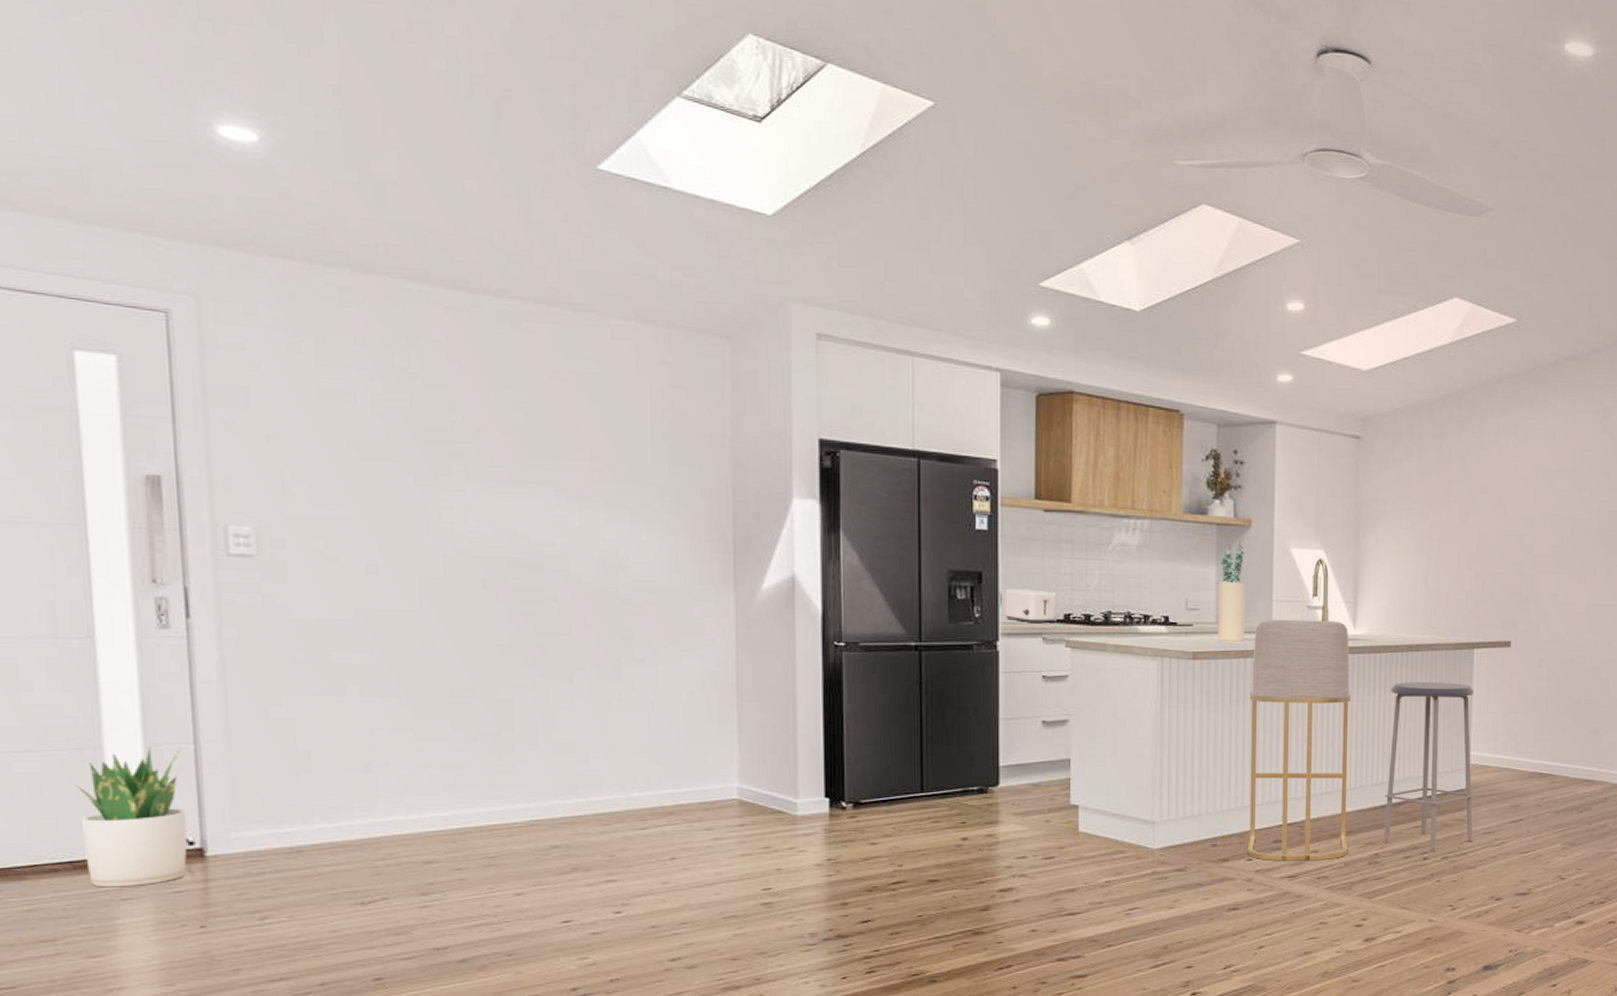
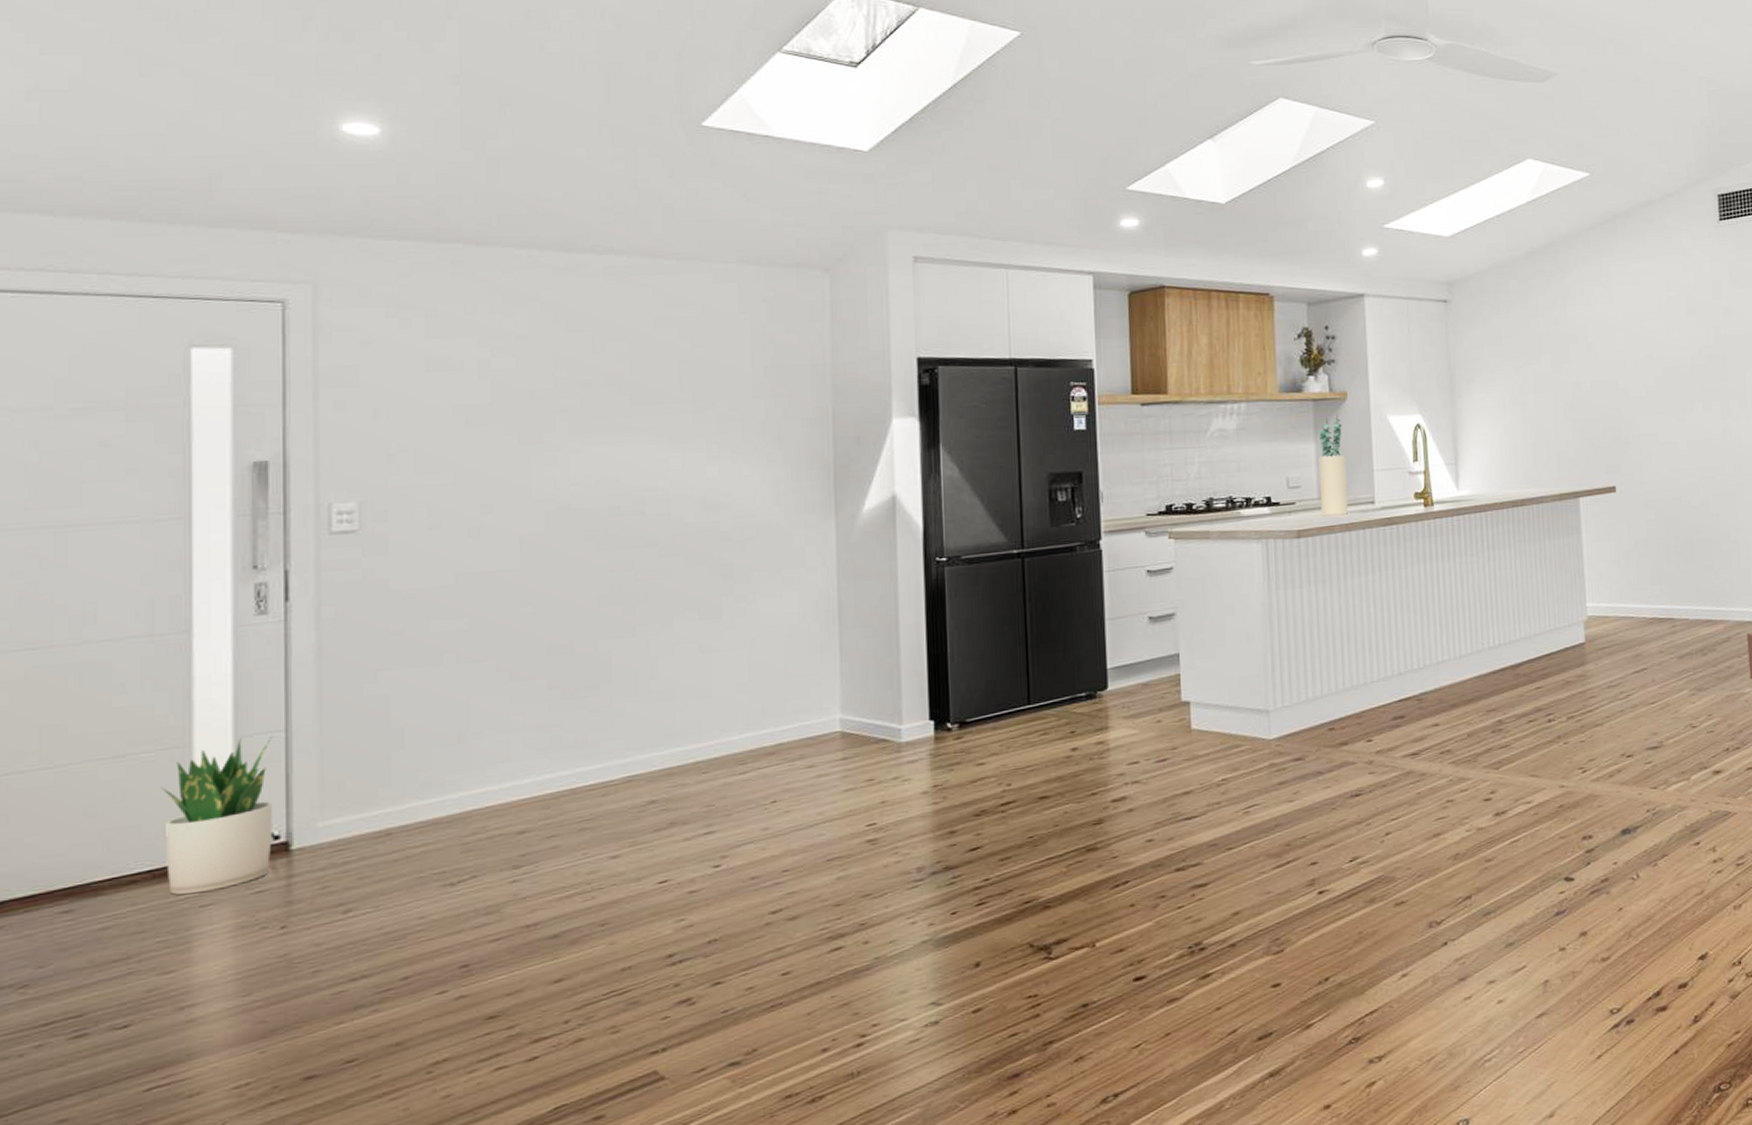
toaster: present [1005,588,1057,623] -> none [1106,484,1159,519]
bar stool: present [1247,619,1352,860] -> none [1357,484,1470,740]
bar stool: present [1383,681,1474,852] -> none [1499,534,1597,713]

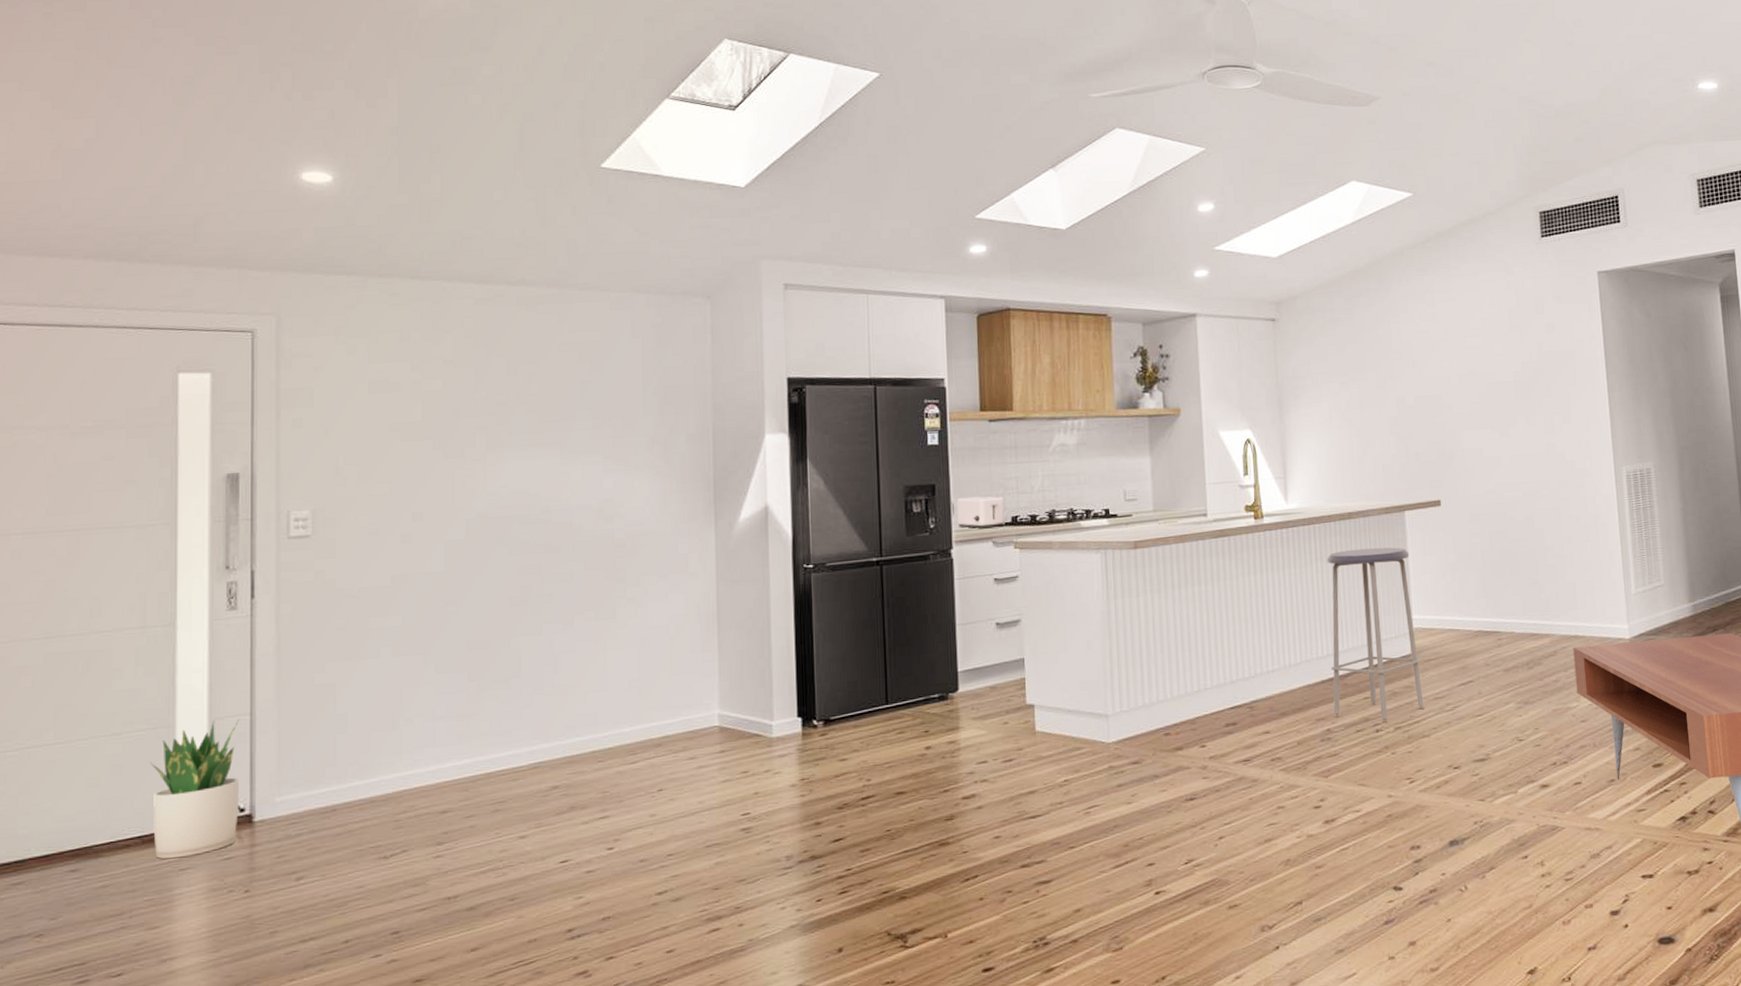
toaster: none [1106,484,1159,519] -> present [956,496,1005,529]
vase: present [1318,413,1348,518] -> none [1153,429,1182,529]
bar stool: none [1499,534,1597,713] -> present [1327,547,1424,723]

